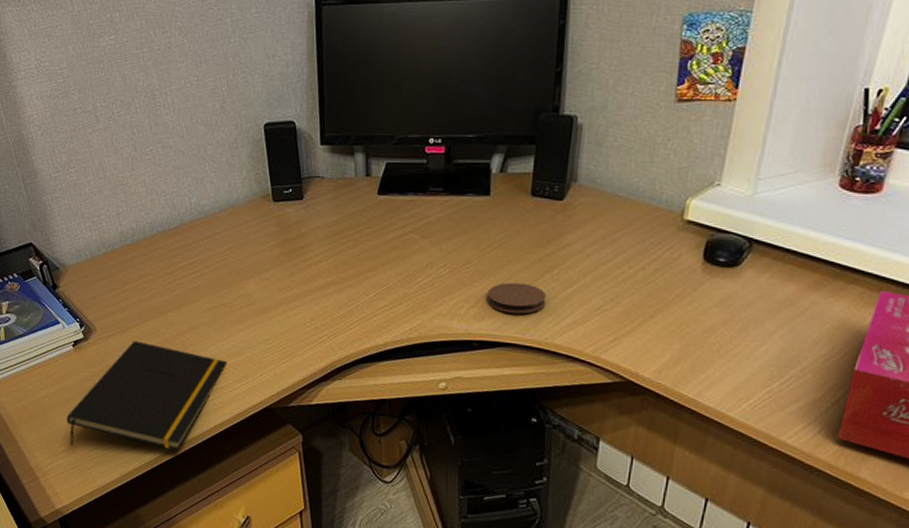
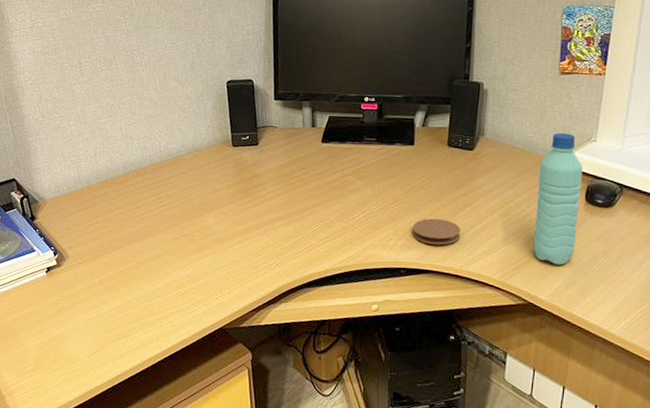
notepad: present [66,341,228,450] -> none [35,268,187,369]
water bottle: none [635,176,702,337] -> present [533,133,583,266]

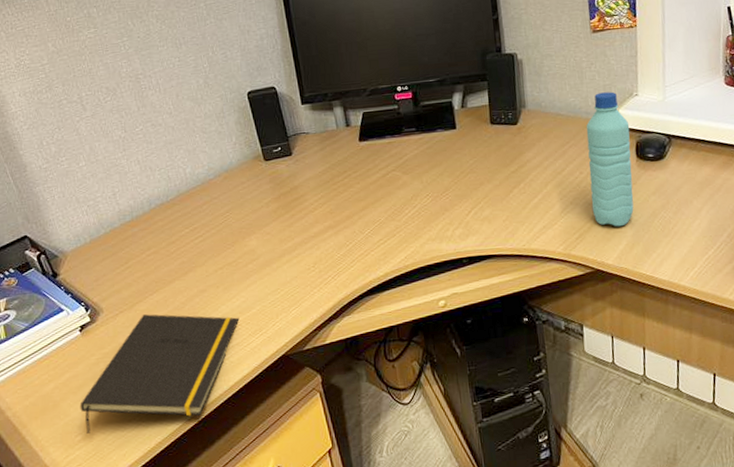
notepad: none [35,268,187,369] -> present [79,314,240,435]
coaster: present [412,218,461,245] -> none [467,200,519,229]

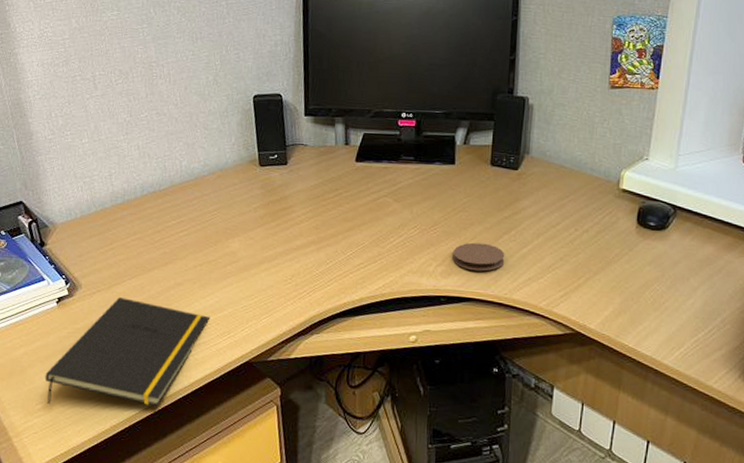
coaster: none [467,200,519,229] -> present [452,242,505,272]
water bottle: present [586,92,634,227] -> none [582,151,635,292]

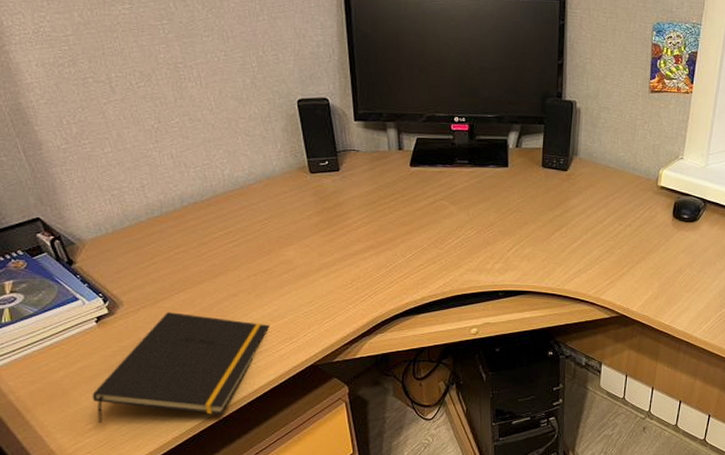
coaster: present [452,242,505,272] -> none [508,240,557,266]

